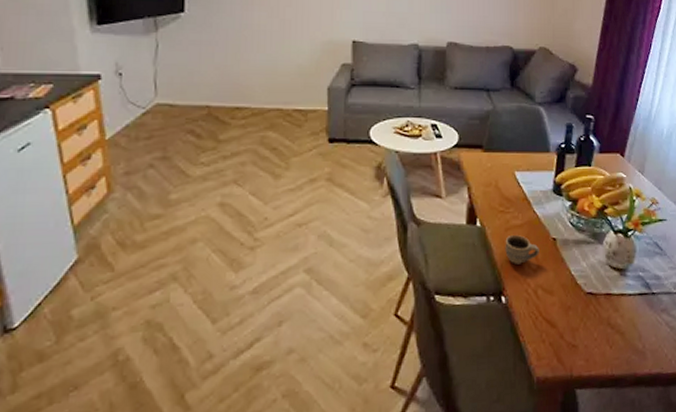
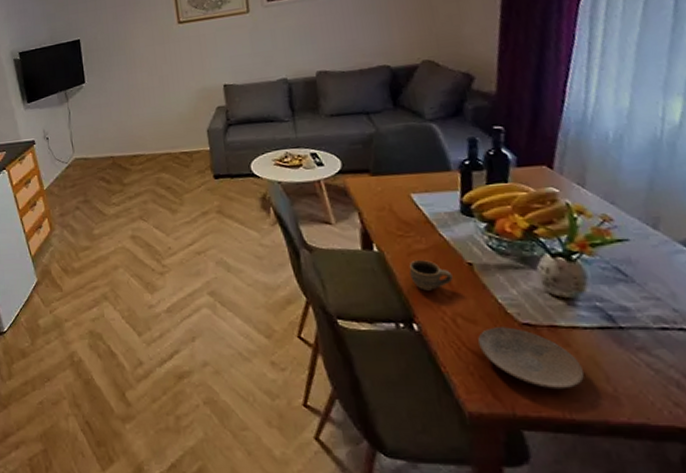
plate: none [552,296,625,350] -> present [478,327,585,390]

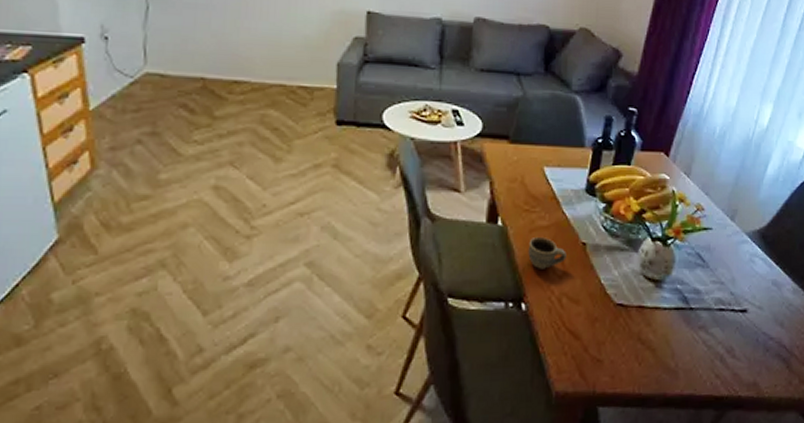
plate: present [478,327,585,390] -> none [577,307,657,367]

